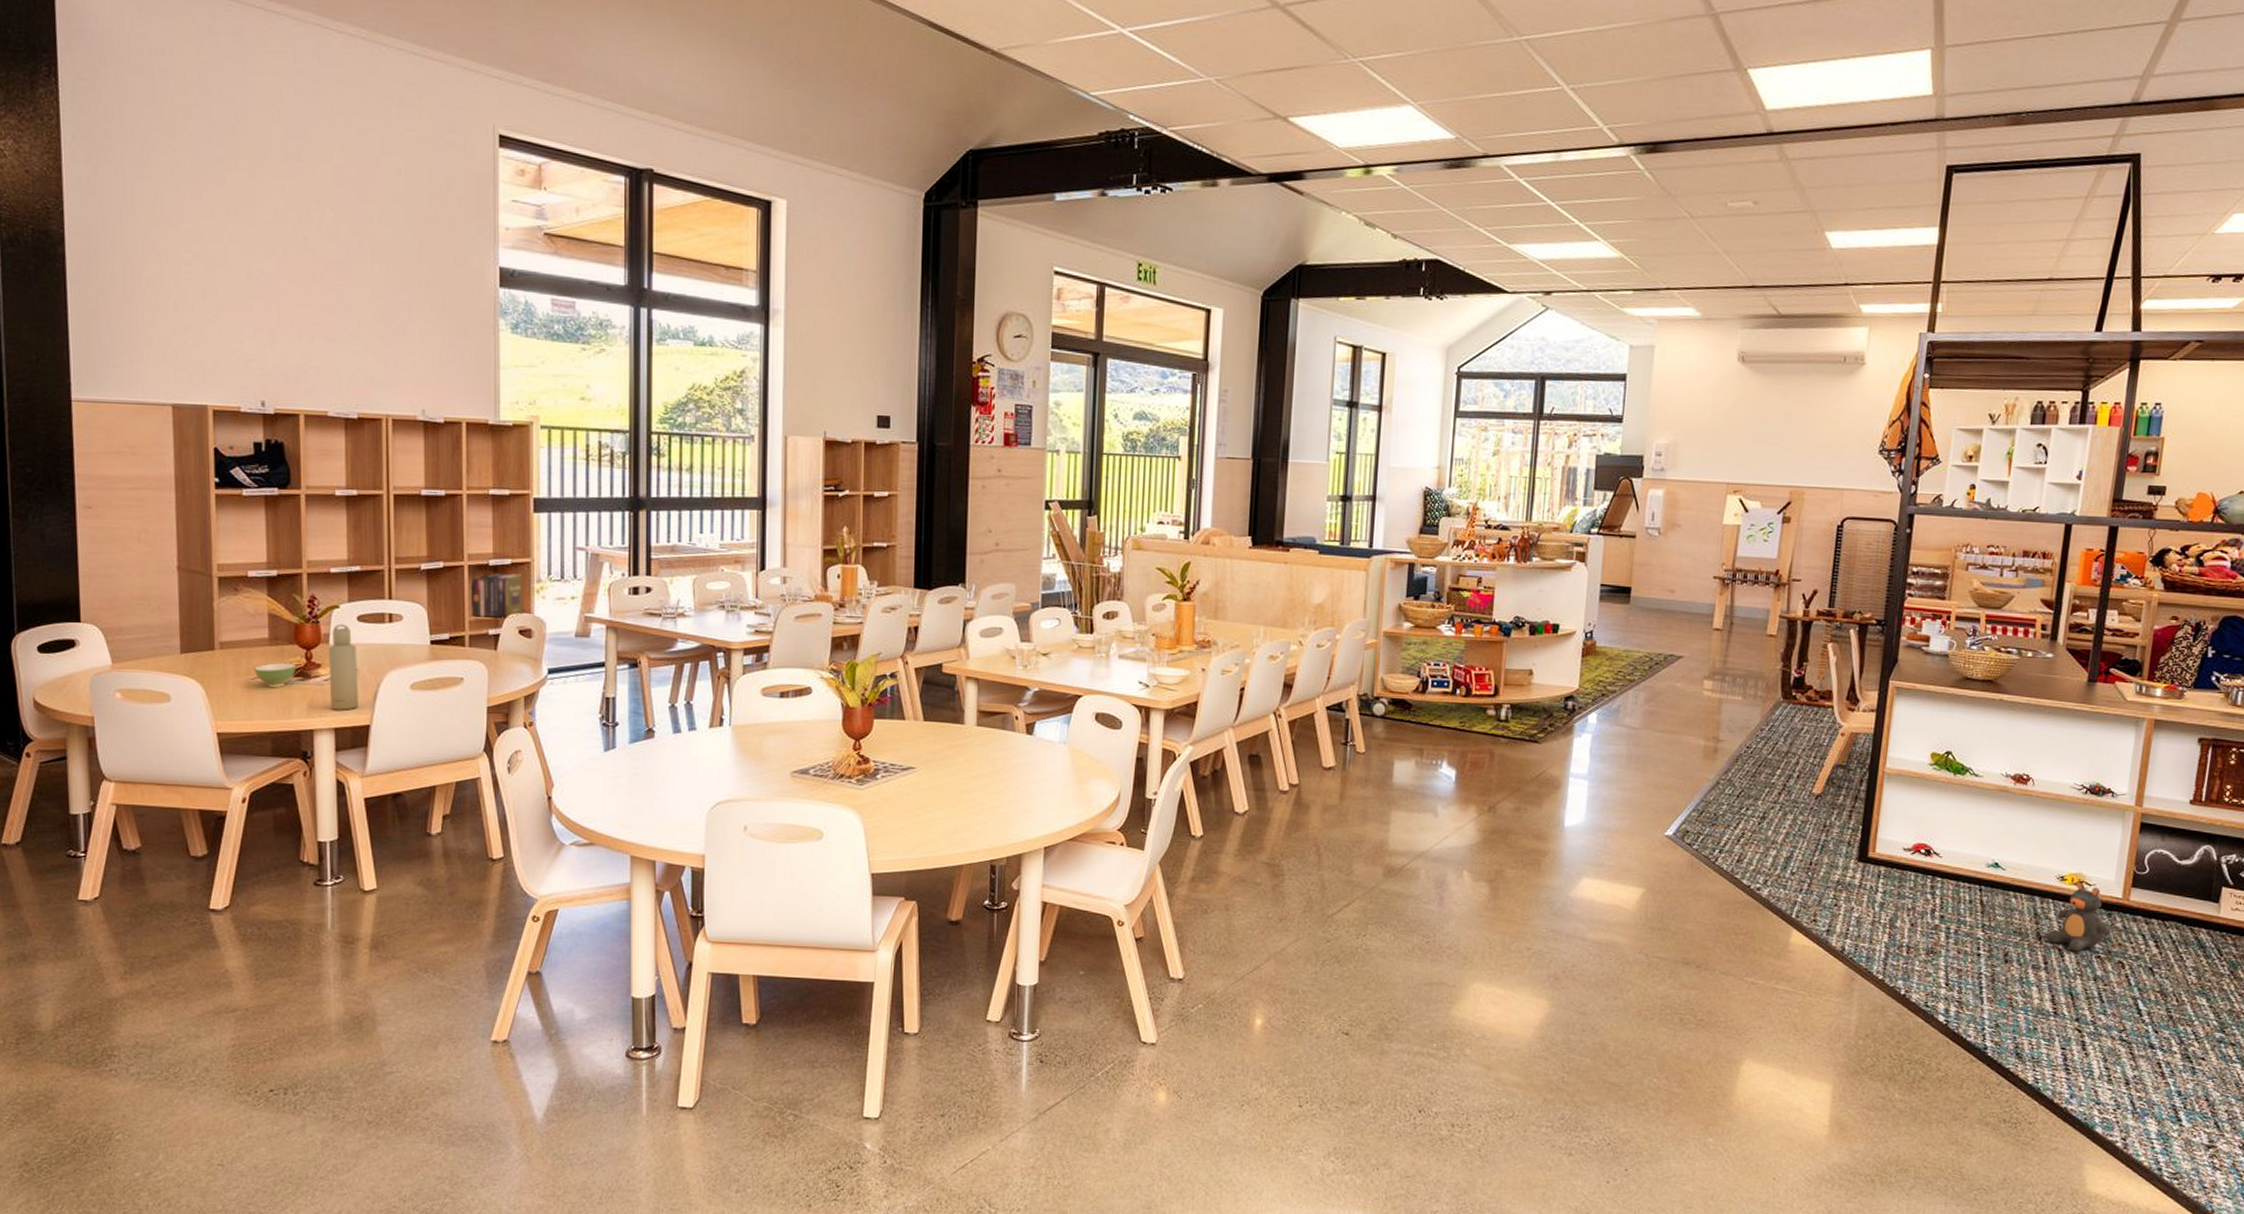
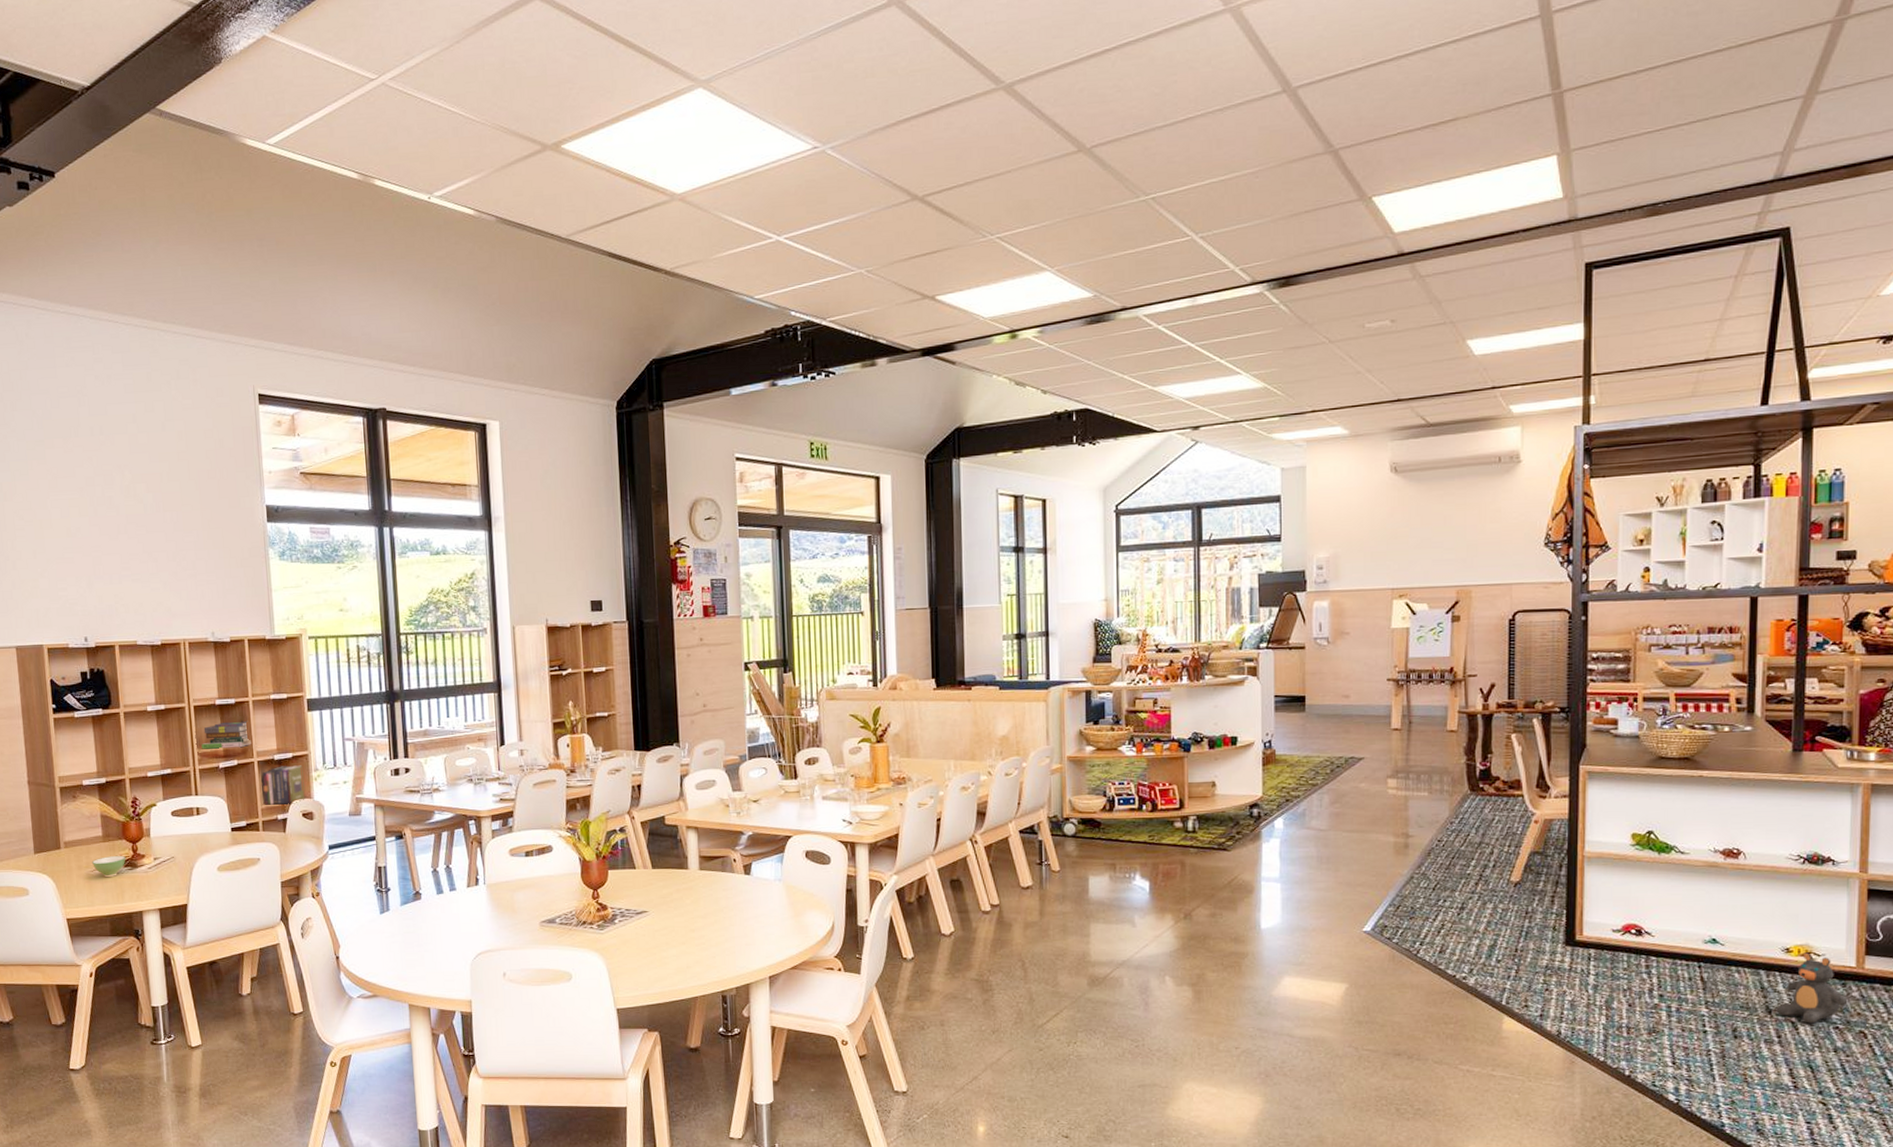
bottle: present [328,624,360,710] -> none [150,819,178,893]
books: none [400,516,462,548] -> present [201,721,252,749]

